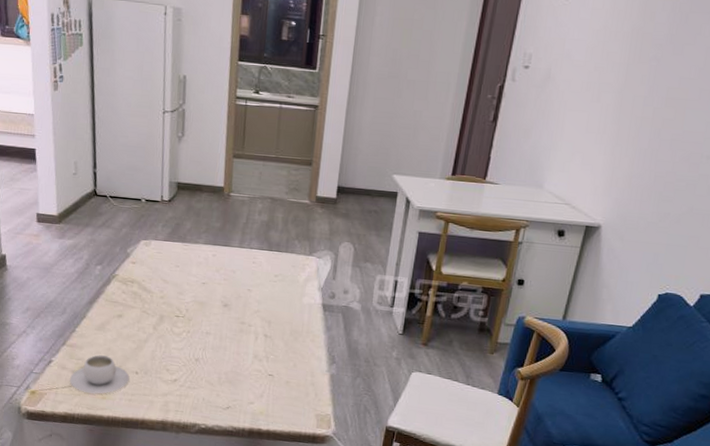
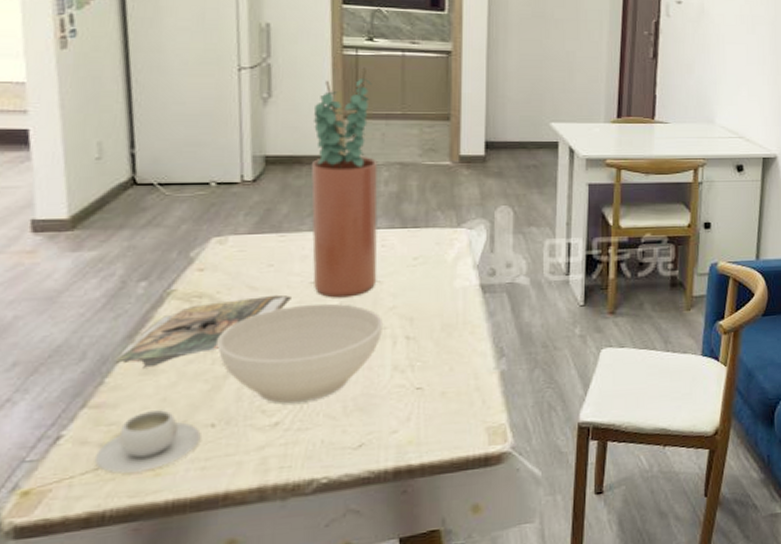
magazine: none [83,287,189,326] -> present [117,294,291,368]
bowl: none [141,298,250,369] -> present [217,303,384,404]
vase: none [204,116,256,298] -> present [311,67,378,298]

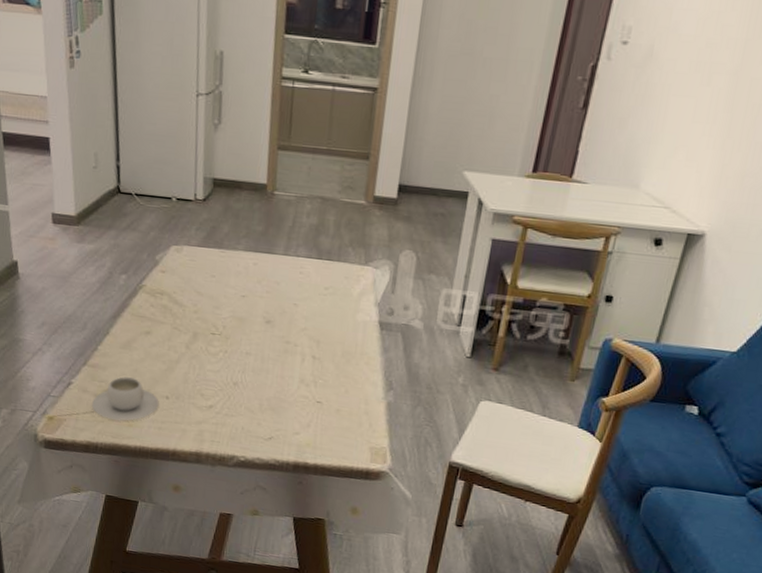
magazine: present [117,294,291,368] -> none [106,300,227,344]
bowl: present [217,303,384,404] -> none [172,313,296,394]
vase: present [311,67,378,298] -> none [244,100,304,313]

